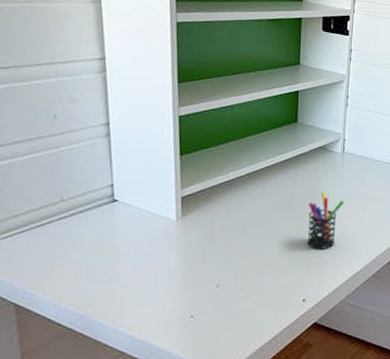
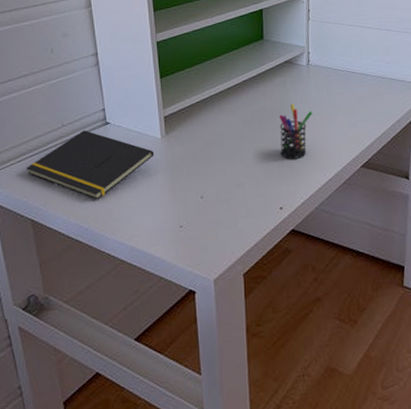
notepad: none [12,207,167,284] -> present [26,130,154,200]

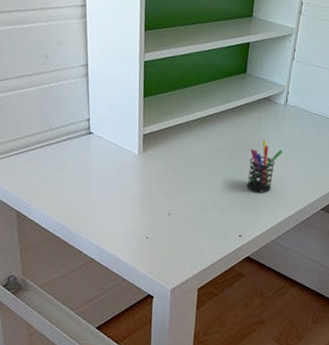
notepad: present [26,130,154,200] -> none [14,136,131,202]

